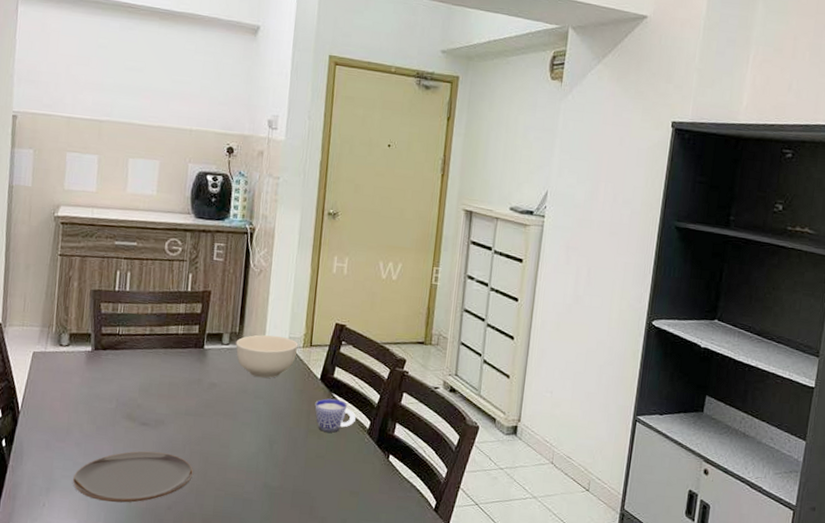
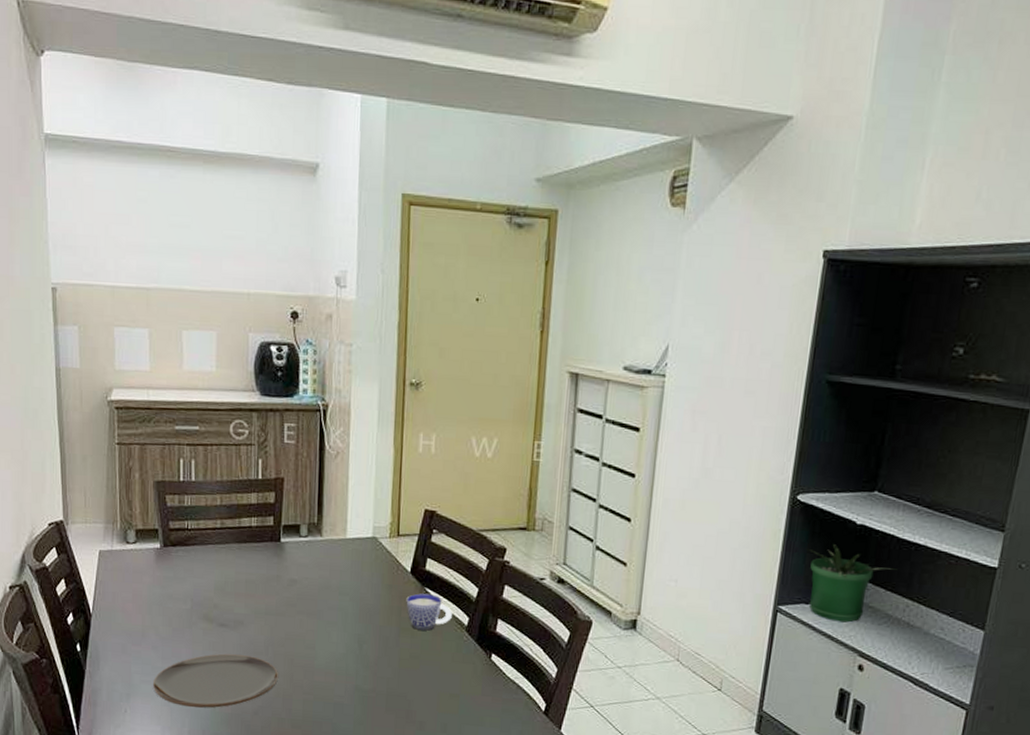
bowl: present [236,334,299,379] -> none [315,524,384,573]
planter: none [661,363,734,432] -> present [807,543,896,623]

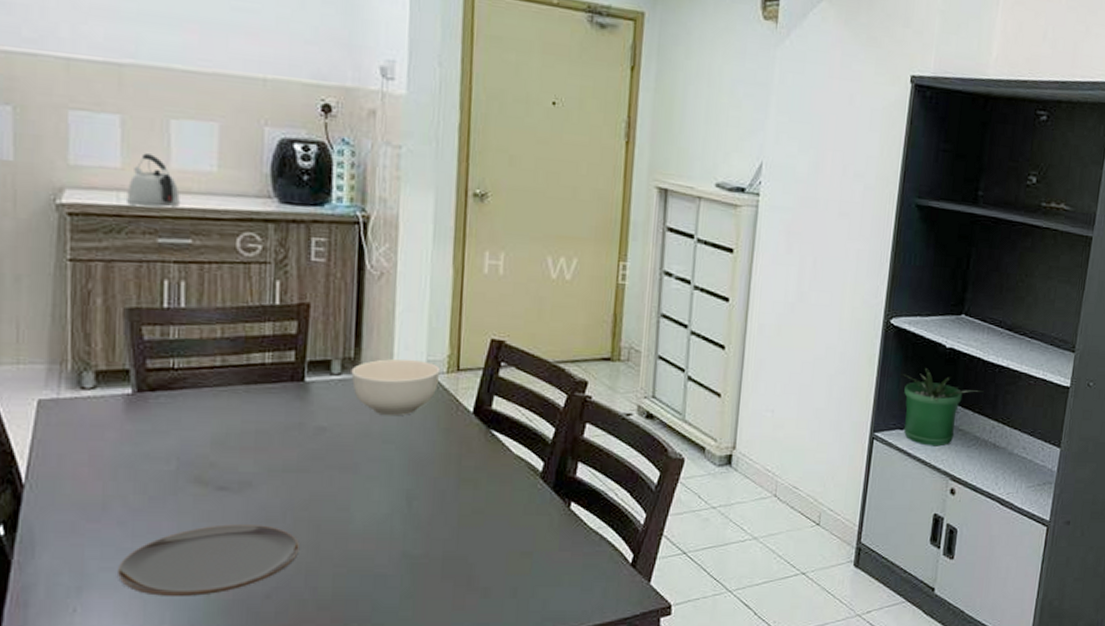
kettle: none [154,359,191,402] -> present [127,153,181,208]
bowl: none [315,524,384,573] -> present [351,358,441,417]
cup: present [406,593,452,631] -> none [467,437,524,480]

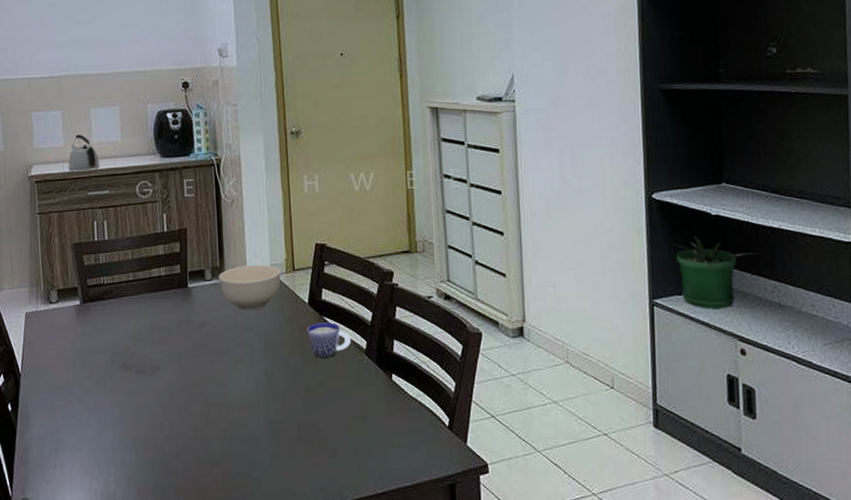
plate: present [116,524,299,596] -> none [79,399,195,455]
cup: none [467,437,524,480] -> present [307,322,351,358]

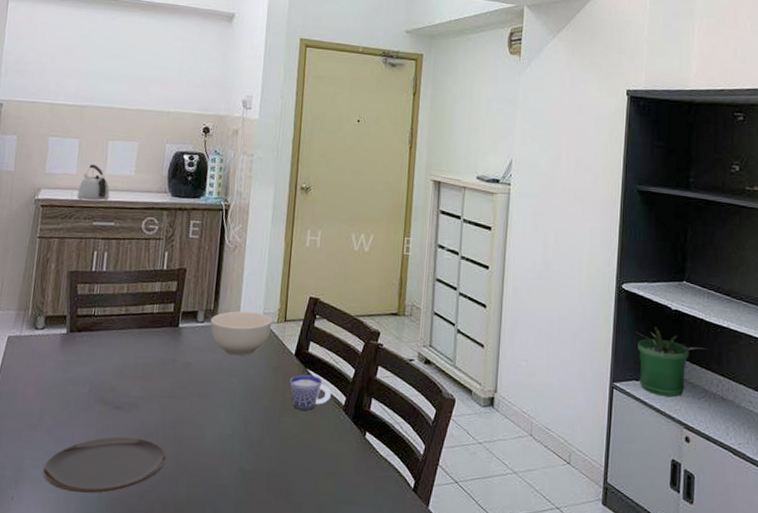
plate: none [79,399,195,455] -> present [42,436,166,493]

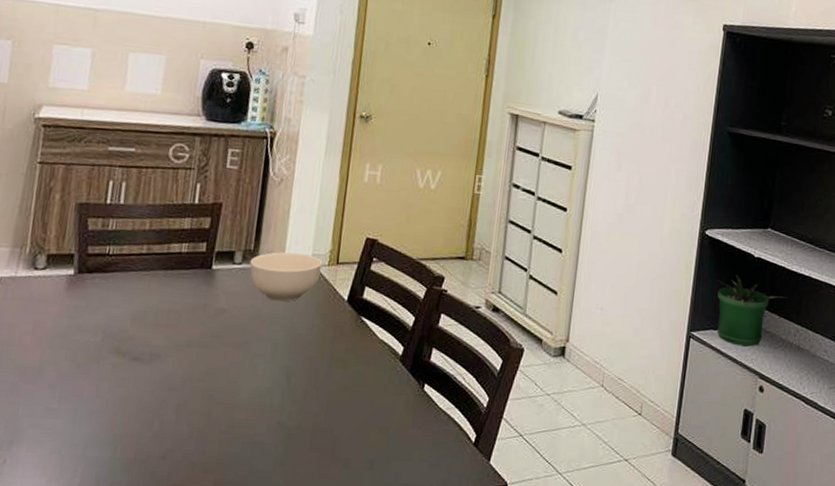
plate: present [42,436,166,493] -> none [43,391,194,454]
kettle: present [77,164,110,201] -> none [88,79,130,123]
cup: present [289,375,331,410] -> none [340,322,387,361]

